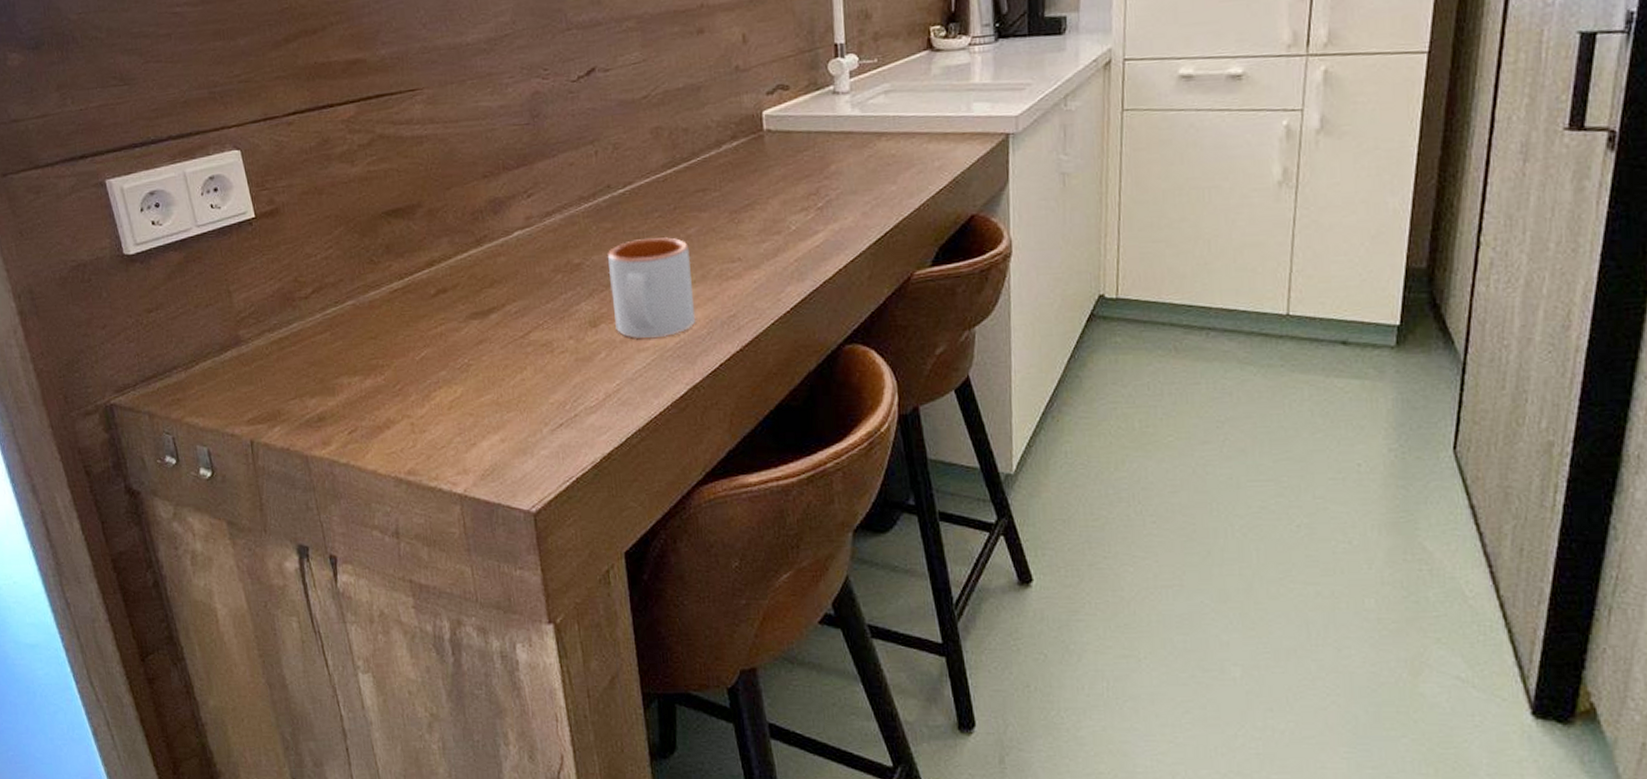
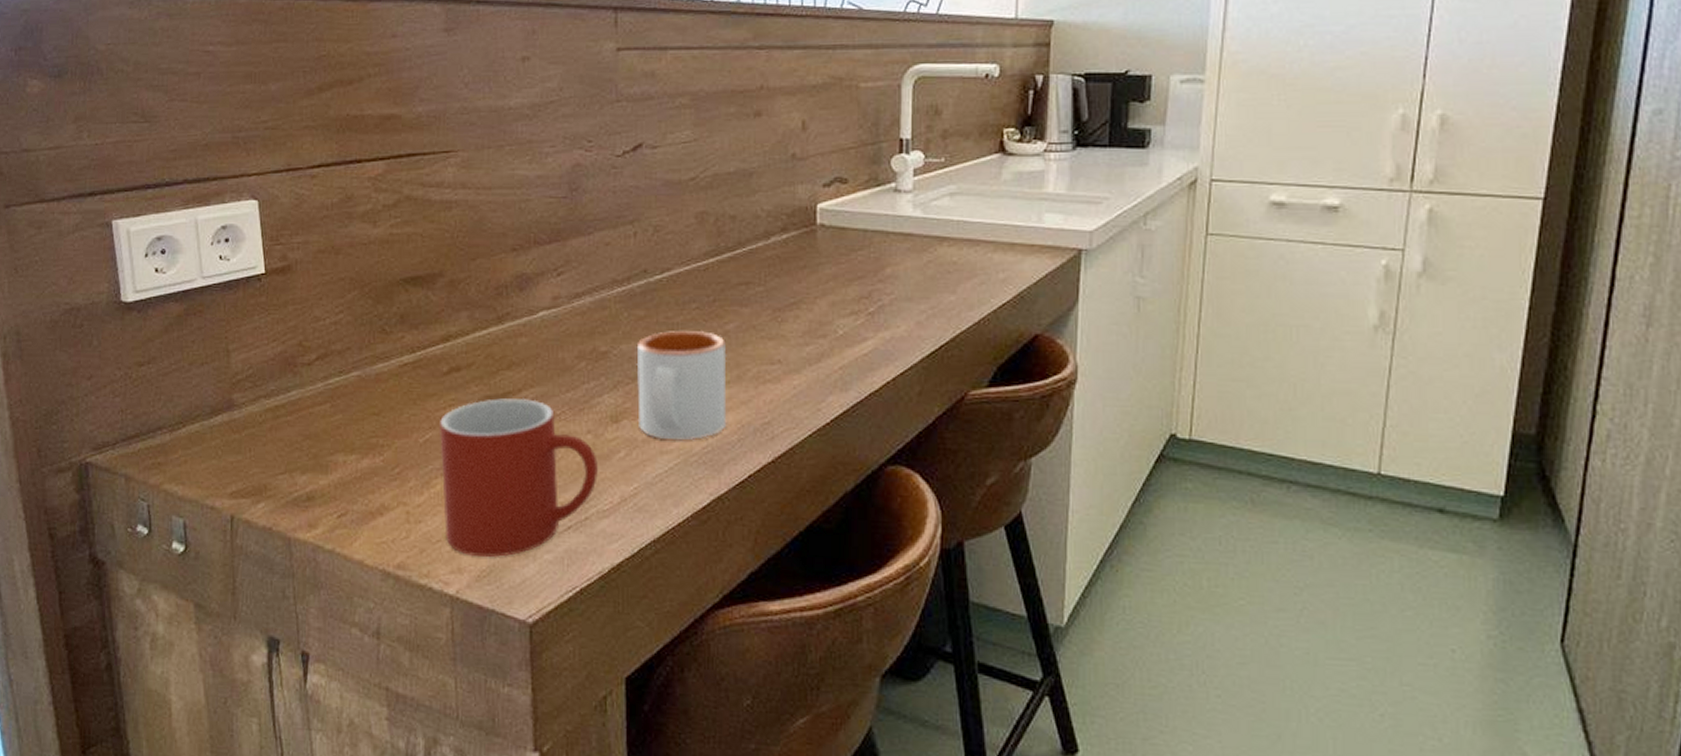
mug: none [433,312,583,457] -> present [440,398,598,557]

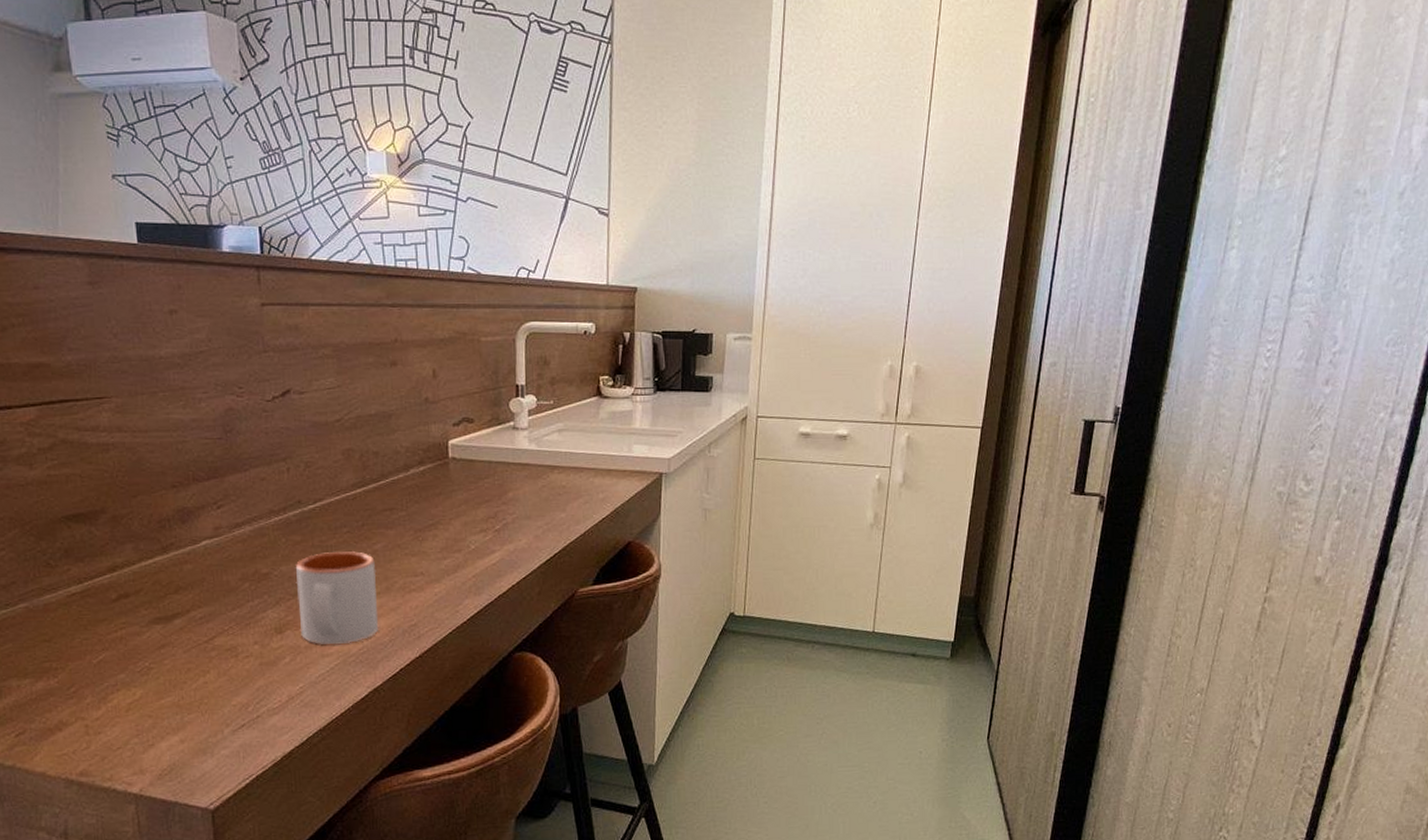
mug: present [440,398,598,557] -> none [112,618,266,758]

